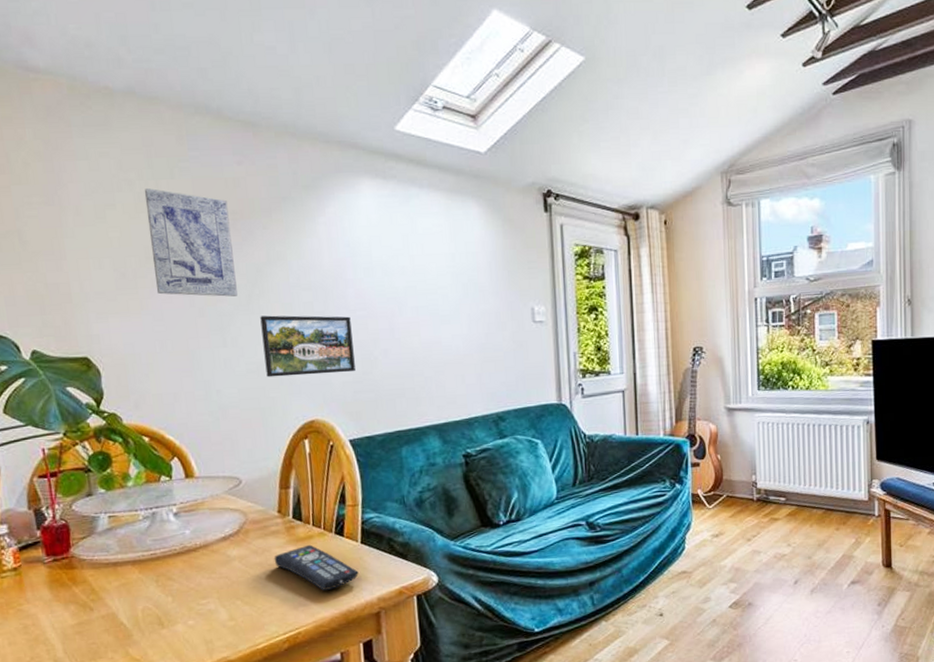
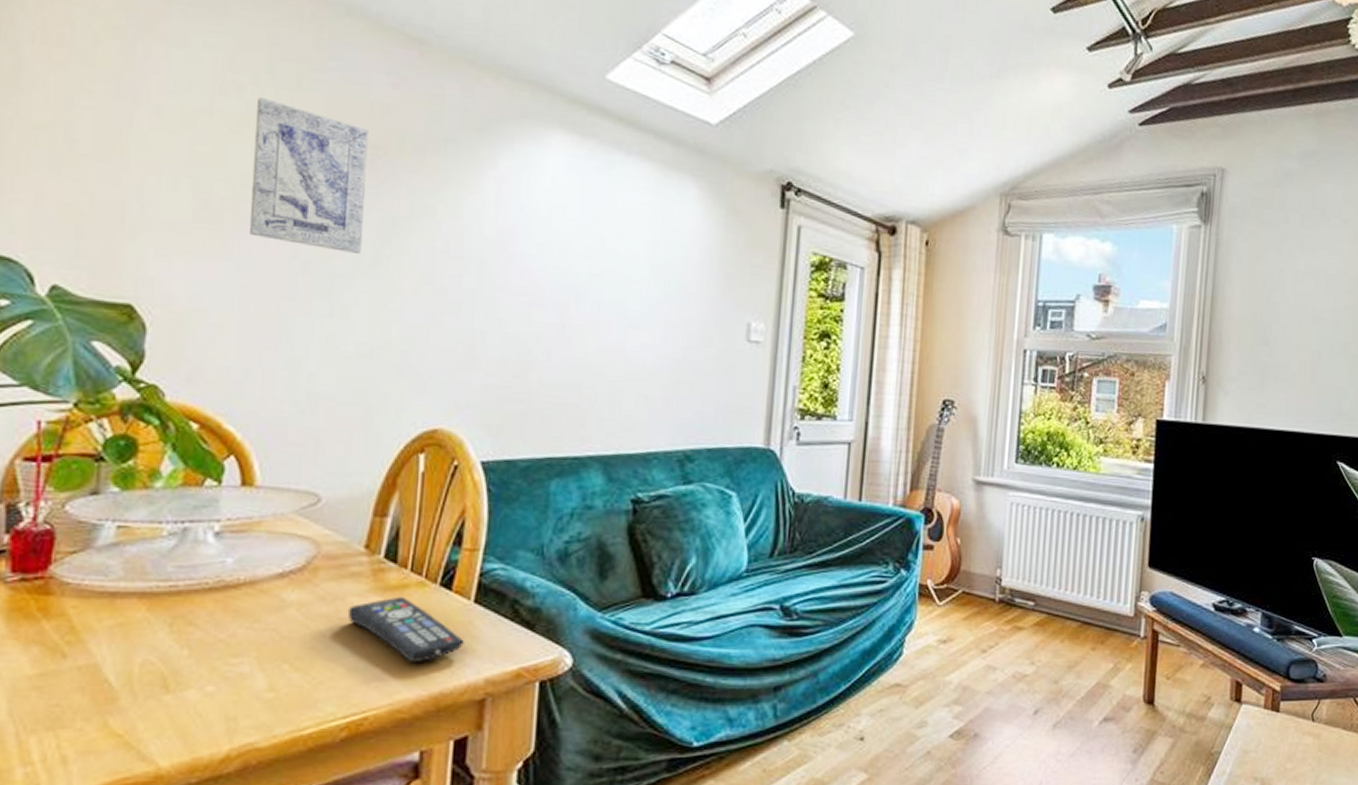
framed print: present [260,315,355,378] -> none [382,283,509,373]

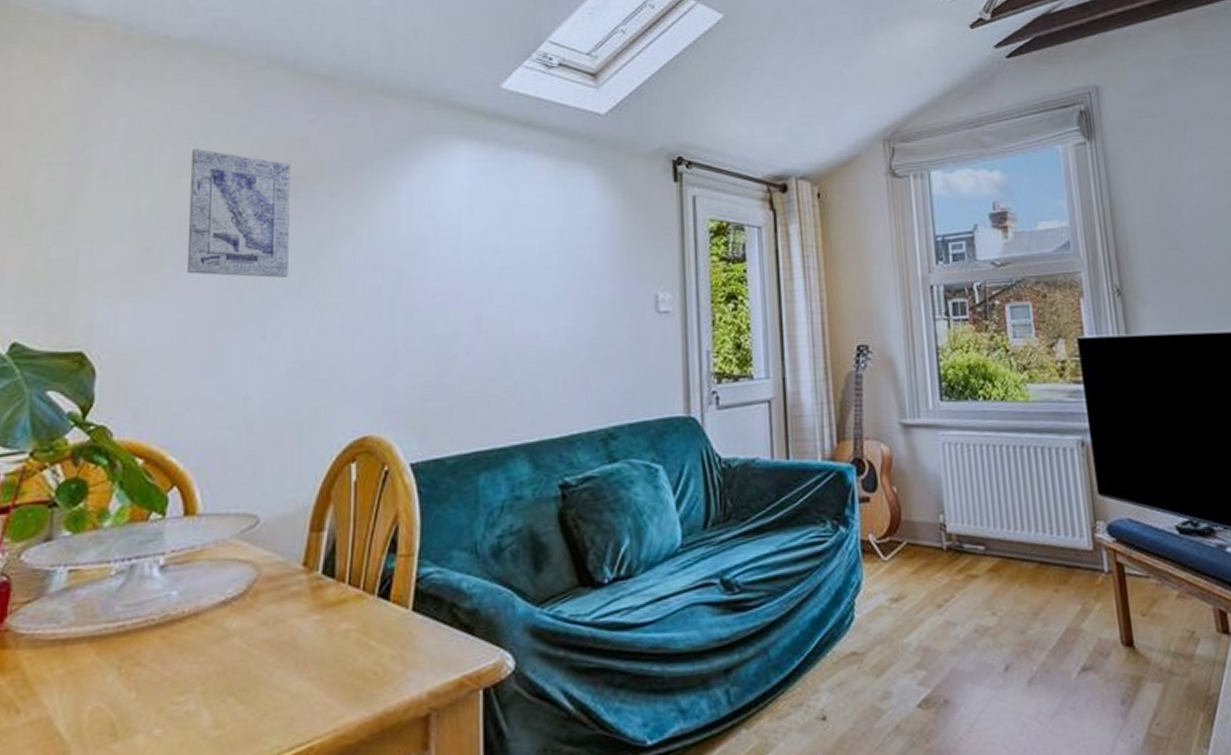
remote control: present [347,596,464,662] -> none [289,612,405,681]

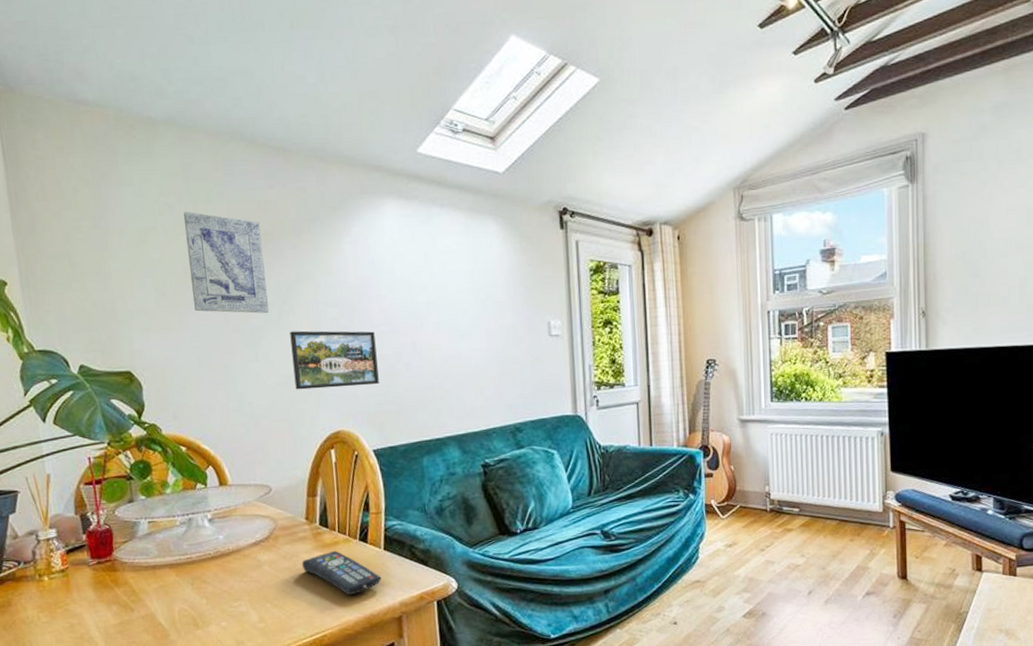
remote control: none [289,612,405,681] -> present [301,550,382,595]
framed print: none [312,301,427,380] -> present [290,330,379,390]

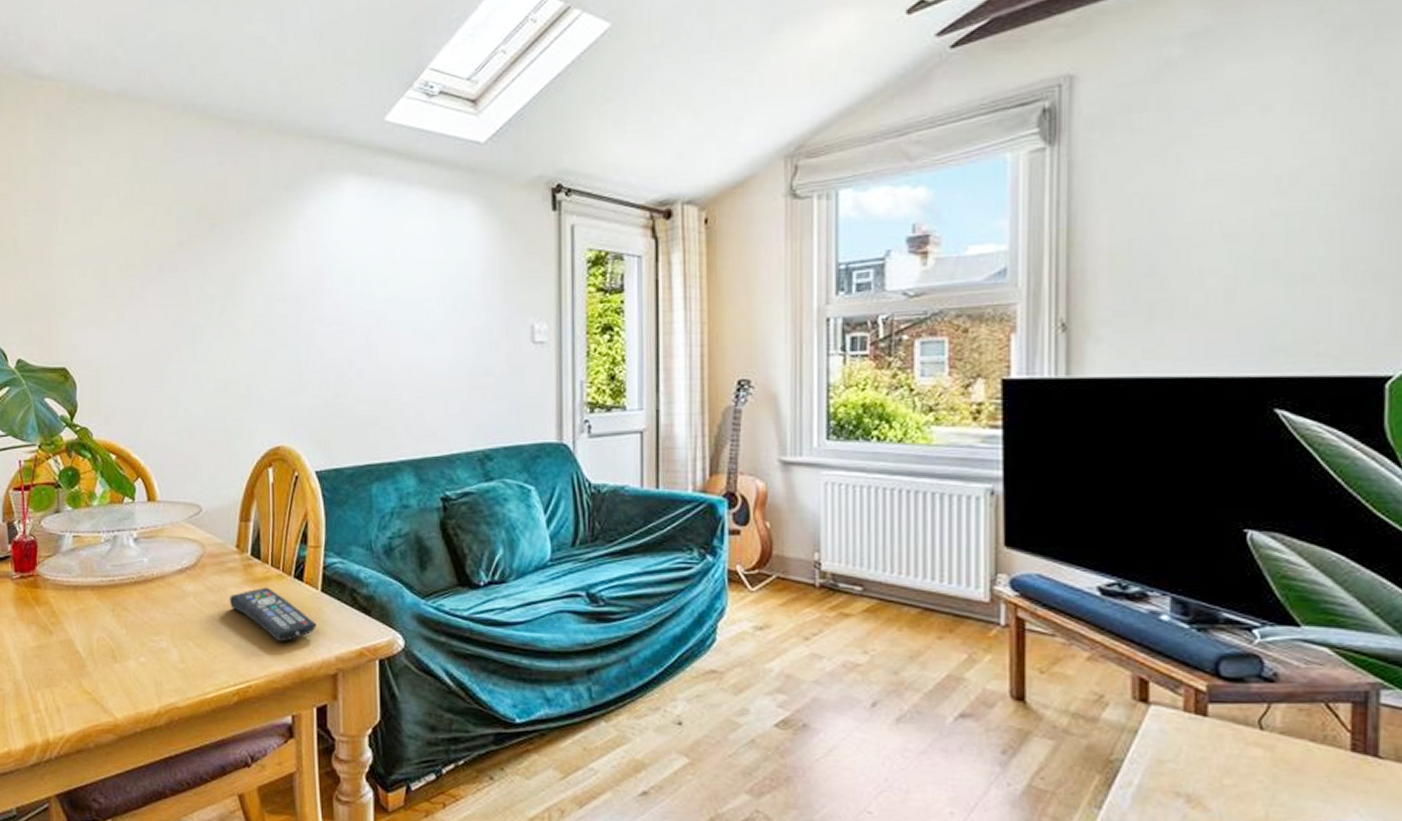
wall art: present [183,212,269,314] -> none [129,193,211,307]
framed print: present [290,330,379,390] -> none [232,328,327,397]

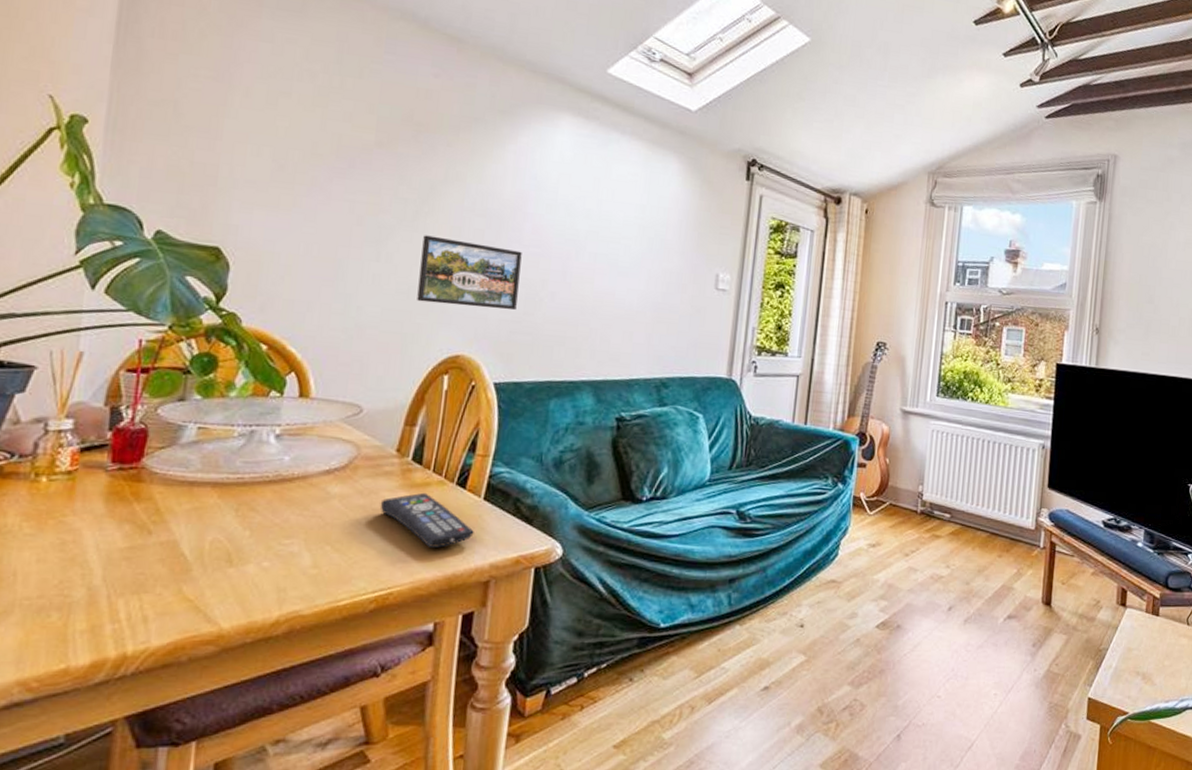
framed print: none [232,328,327,397] -> present [417,235,522,310]

